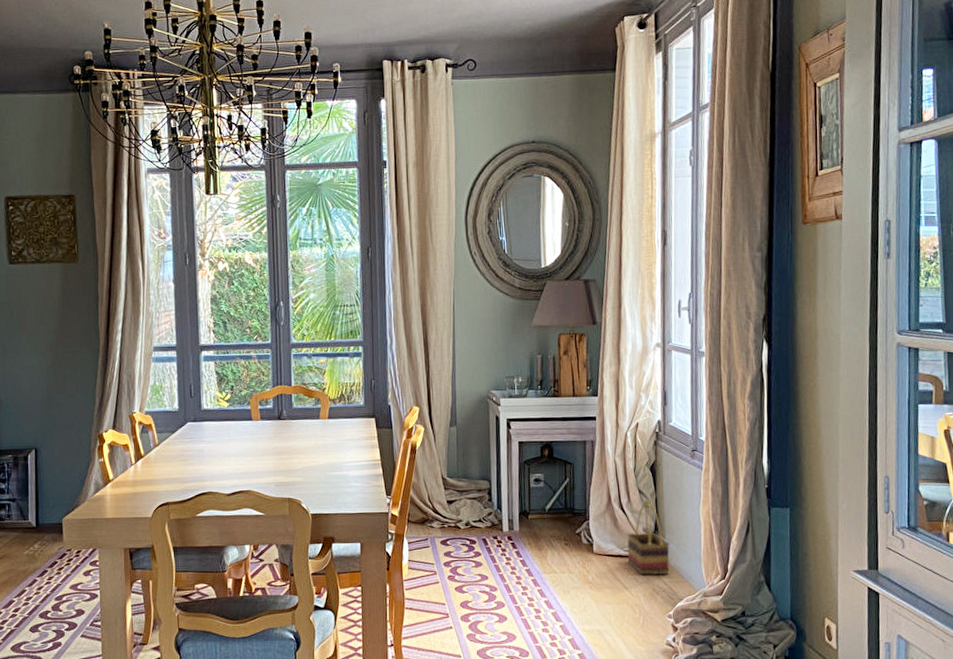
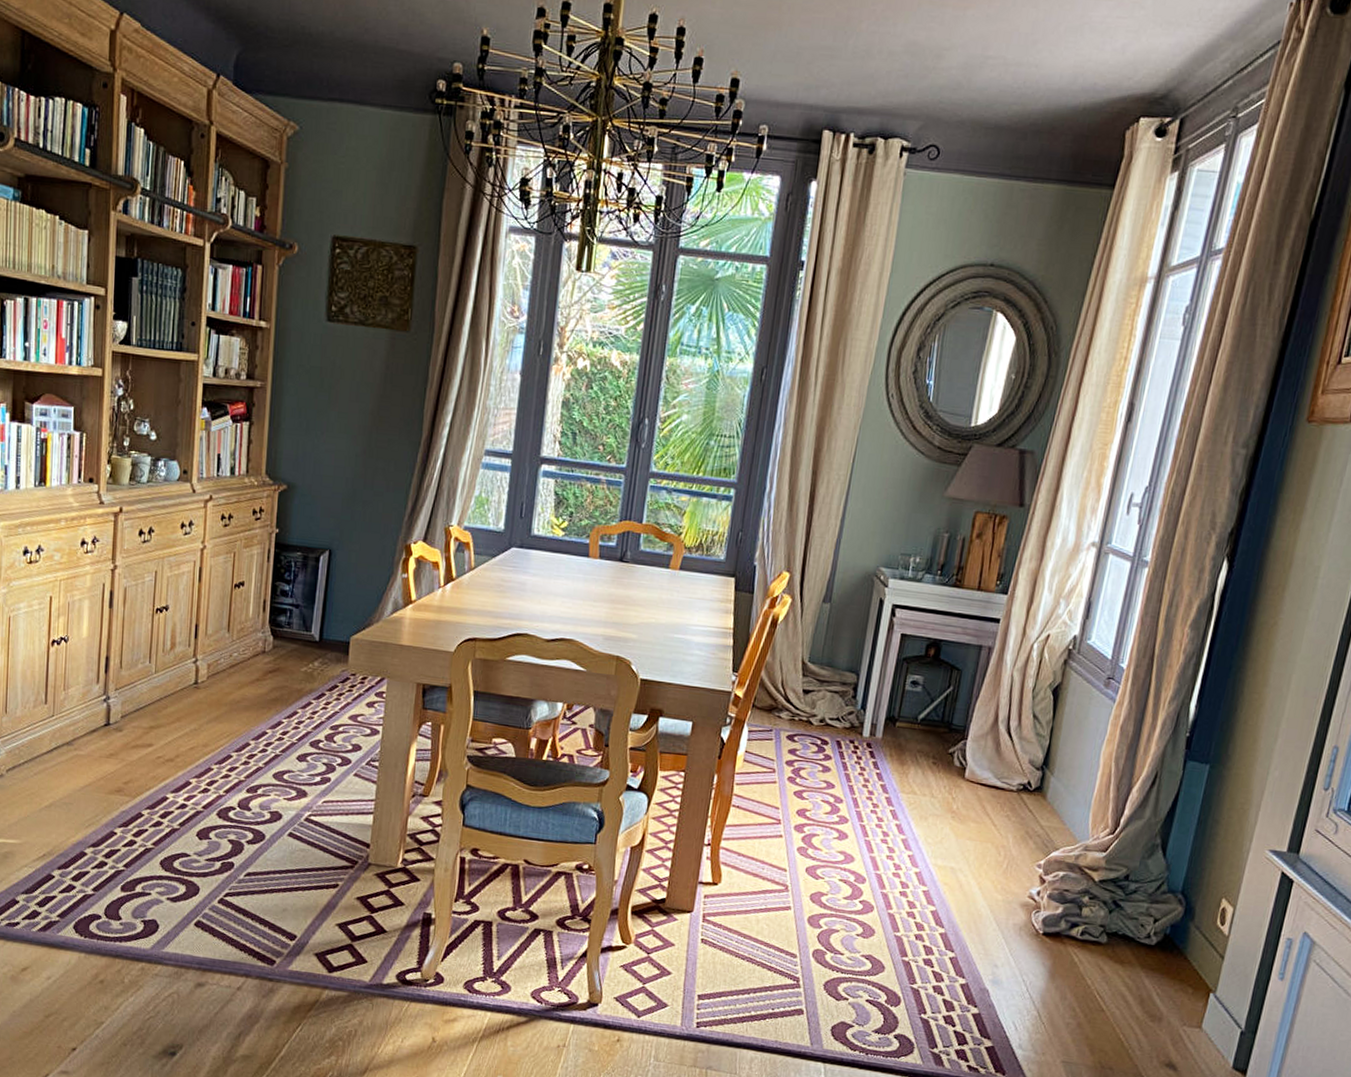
basket: present [627,499,670,576] -> none [1002,726,1058,817]

